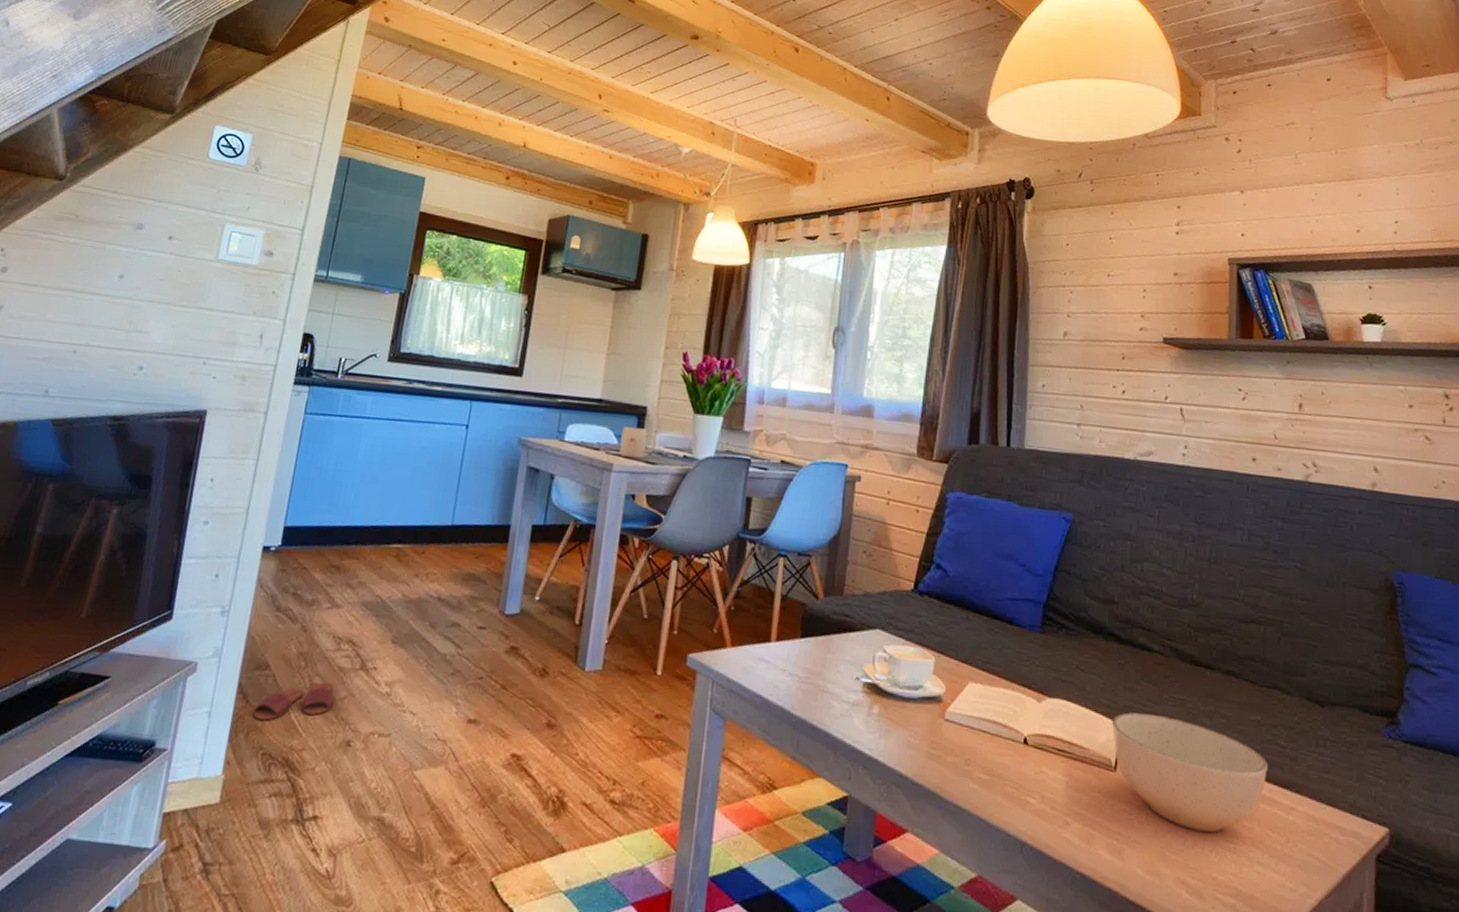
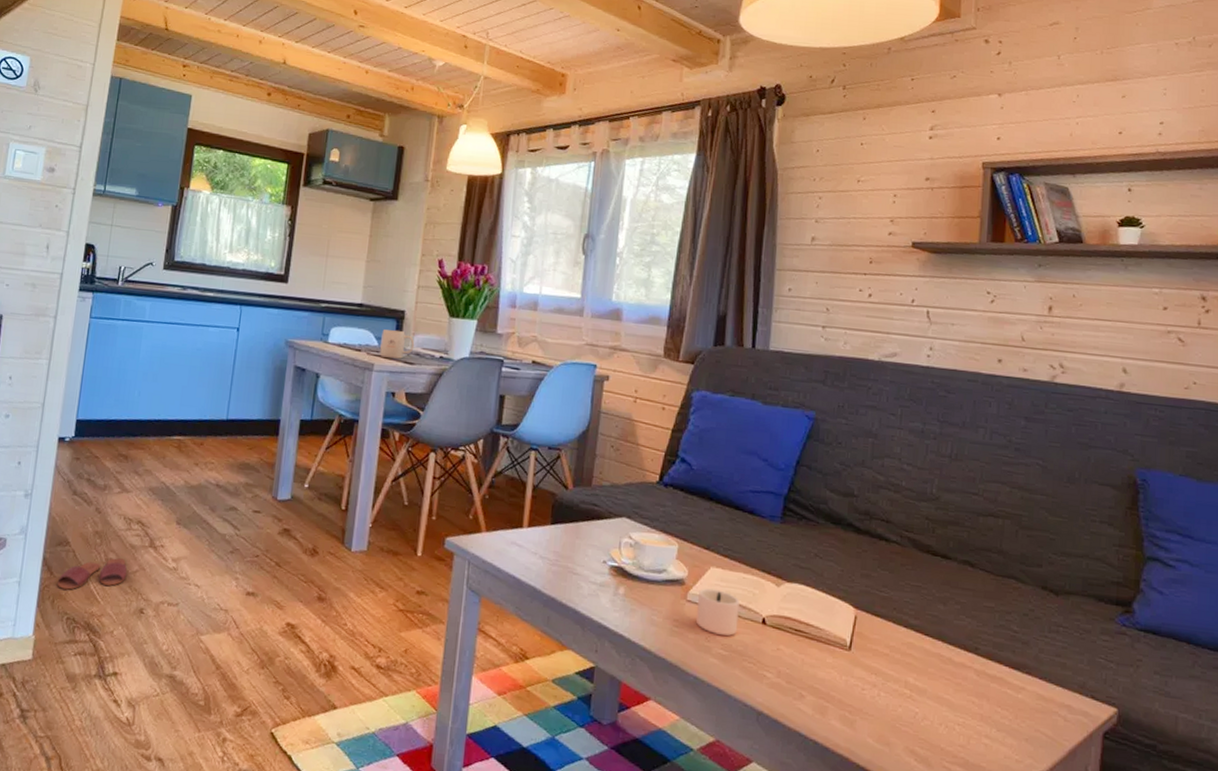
candle: none [954,705,1000,758] -> present [695,588,740,636]
bowl: present [1112,712,1269,833] -> none [848,597,1001,708]

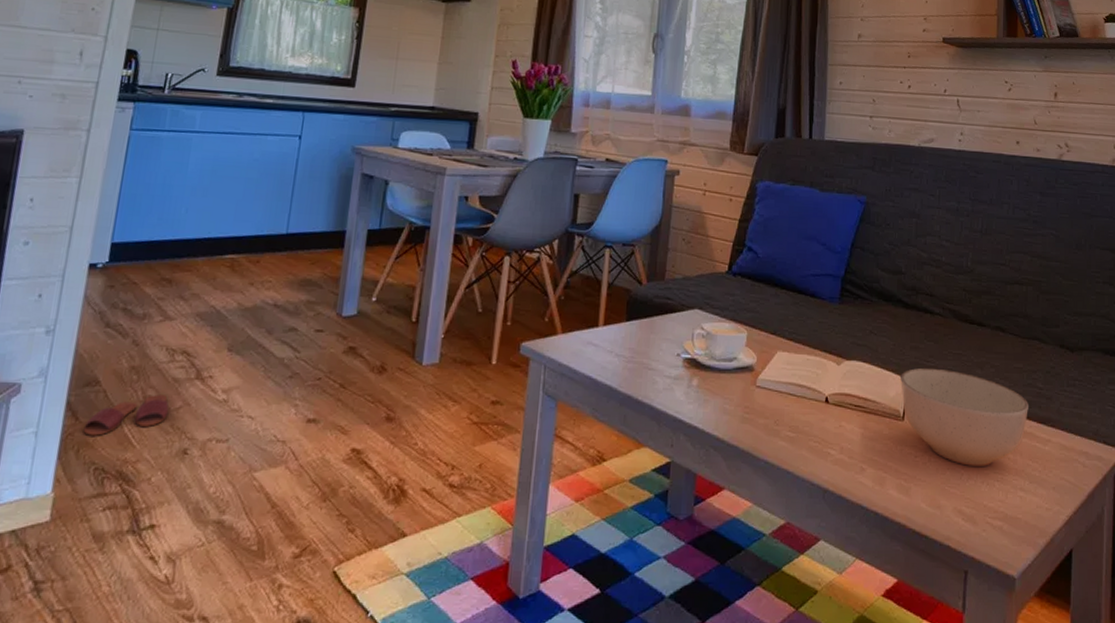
mug: present [379,329,415,359] -> none [452,132,489,162]
candle: present [695,588,740,636] -> none [765,372,805,417]
bowl: none [848,597,1001,708] -> present [900,367,1030,466]

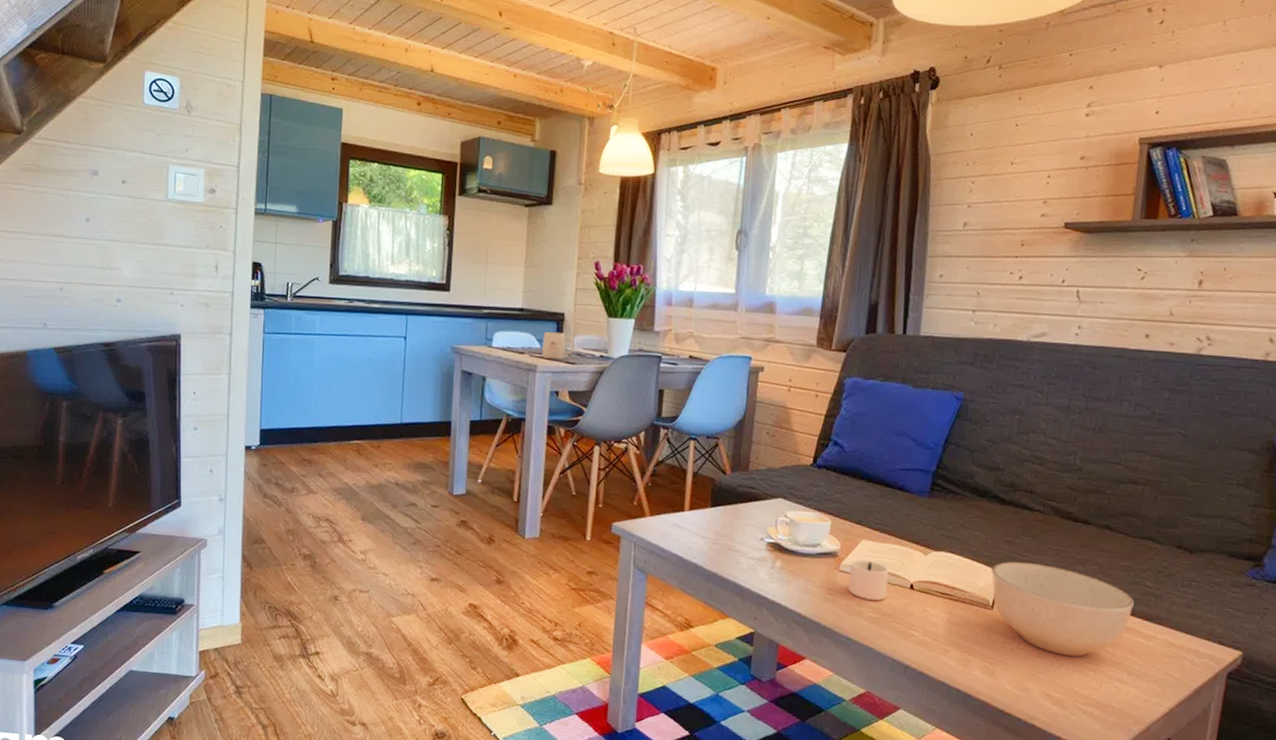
slippers: present [83,395,169,436] -> none [257,552,320,582]
mug: none [452,132,489,162] -> present [541,332,575,360]
candle: none [765,372,805,417] -> present [847,559,889,601]

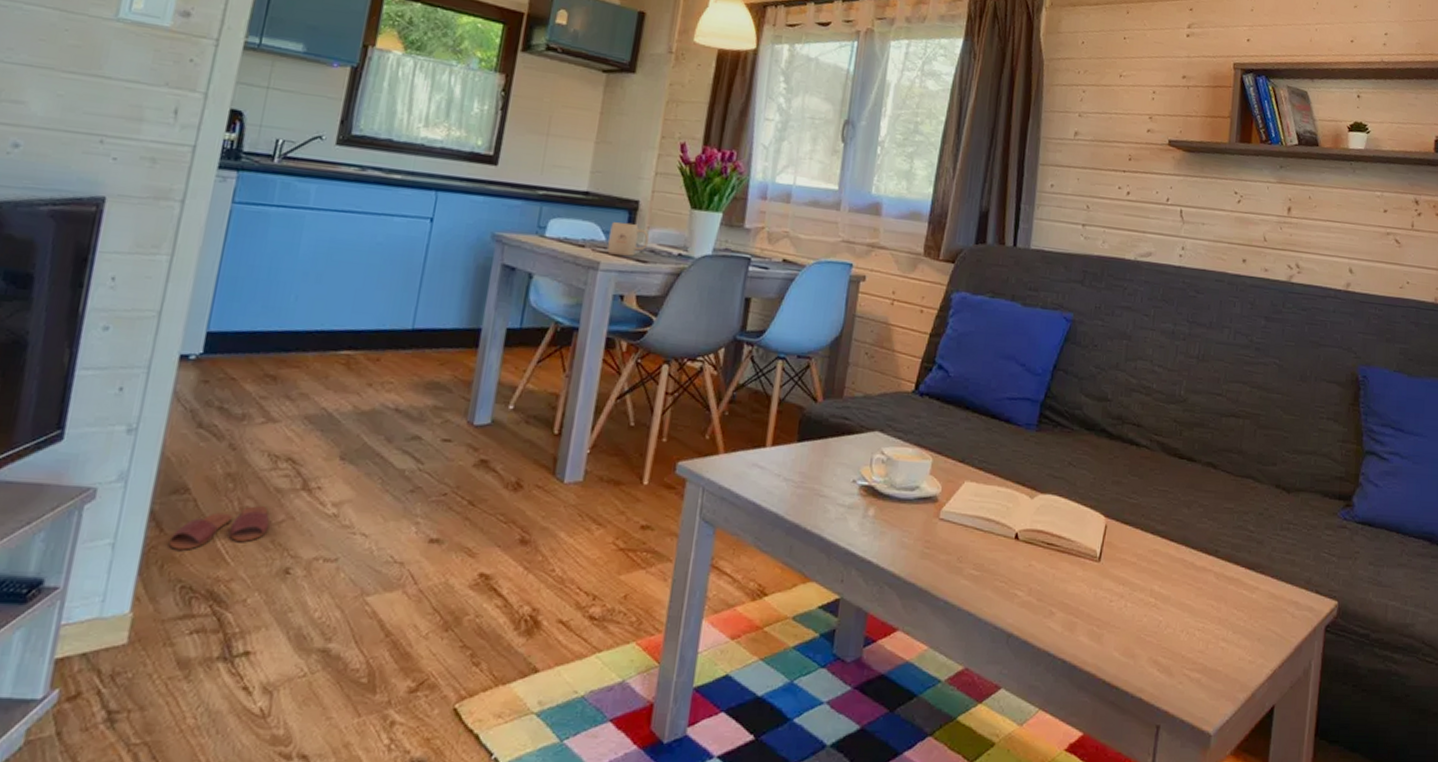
slippers: none [257,552,320,582] -> present [168,506,270,550]
candle: present [847,559,889,601] -> none [948,504,993,554]
bowl: present [991,561,1135,657] -> none [1099,504,1238,614]

